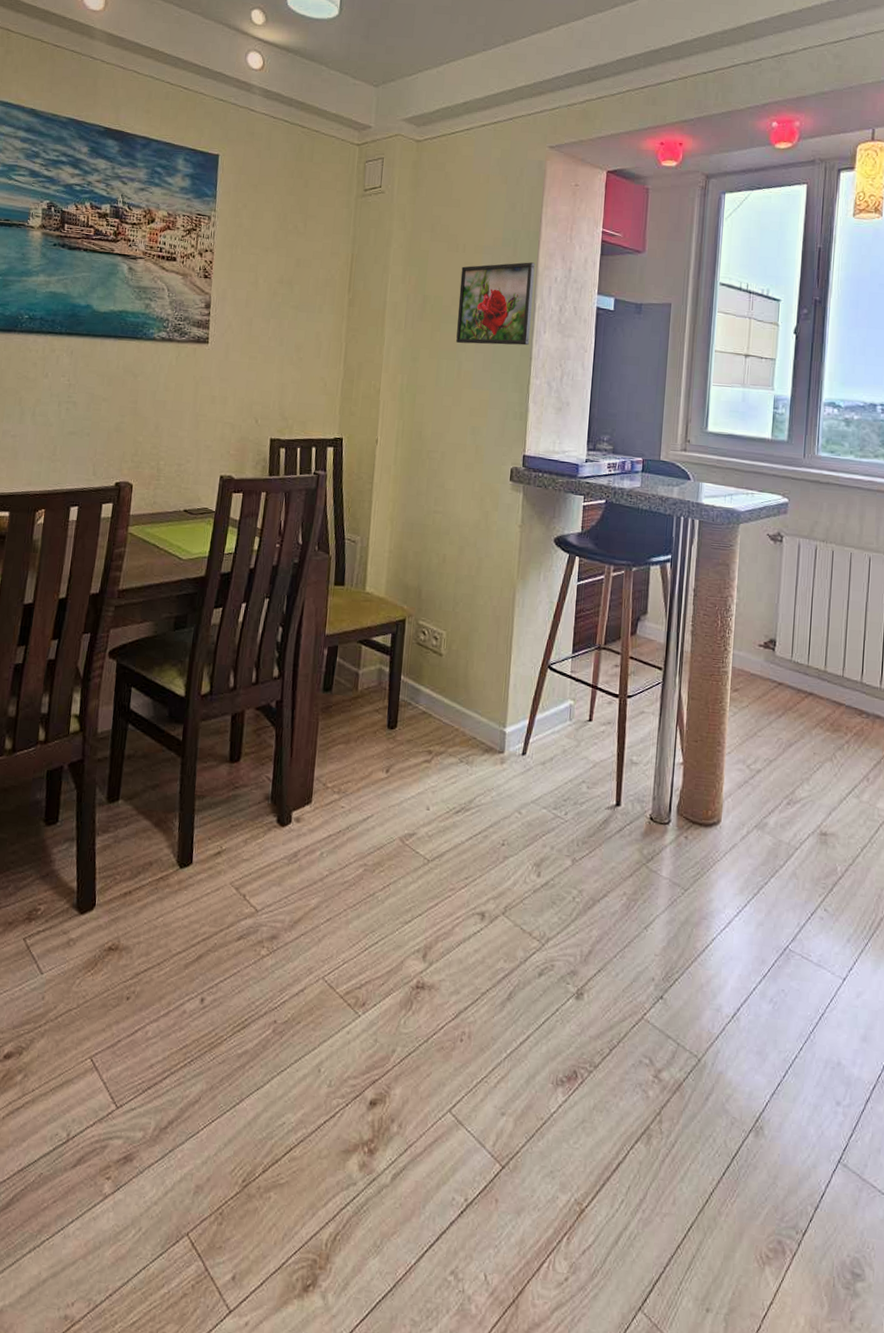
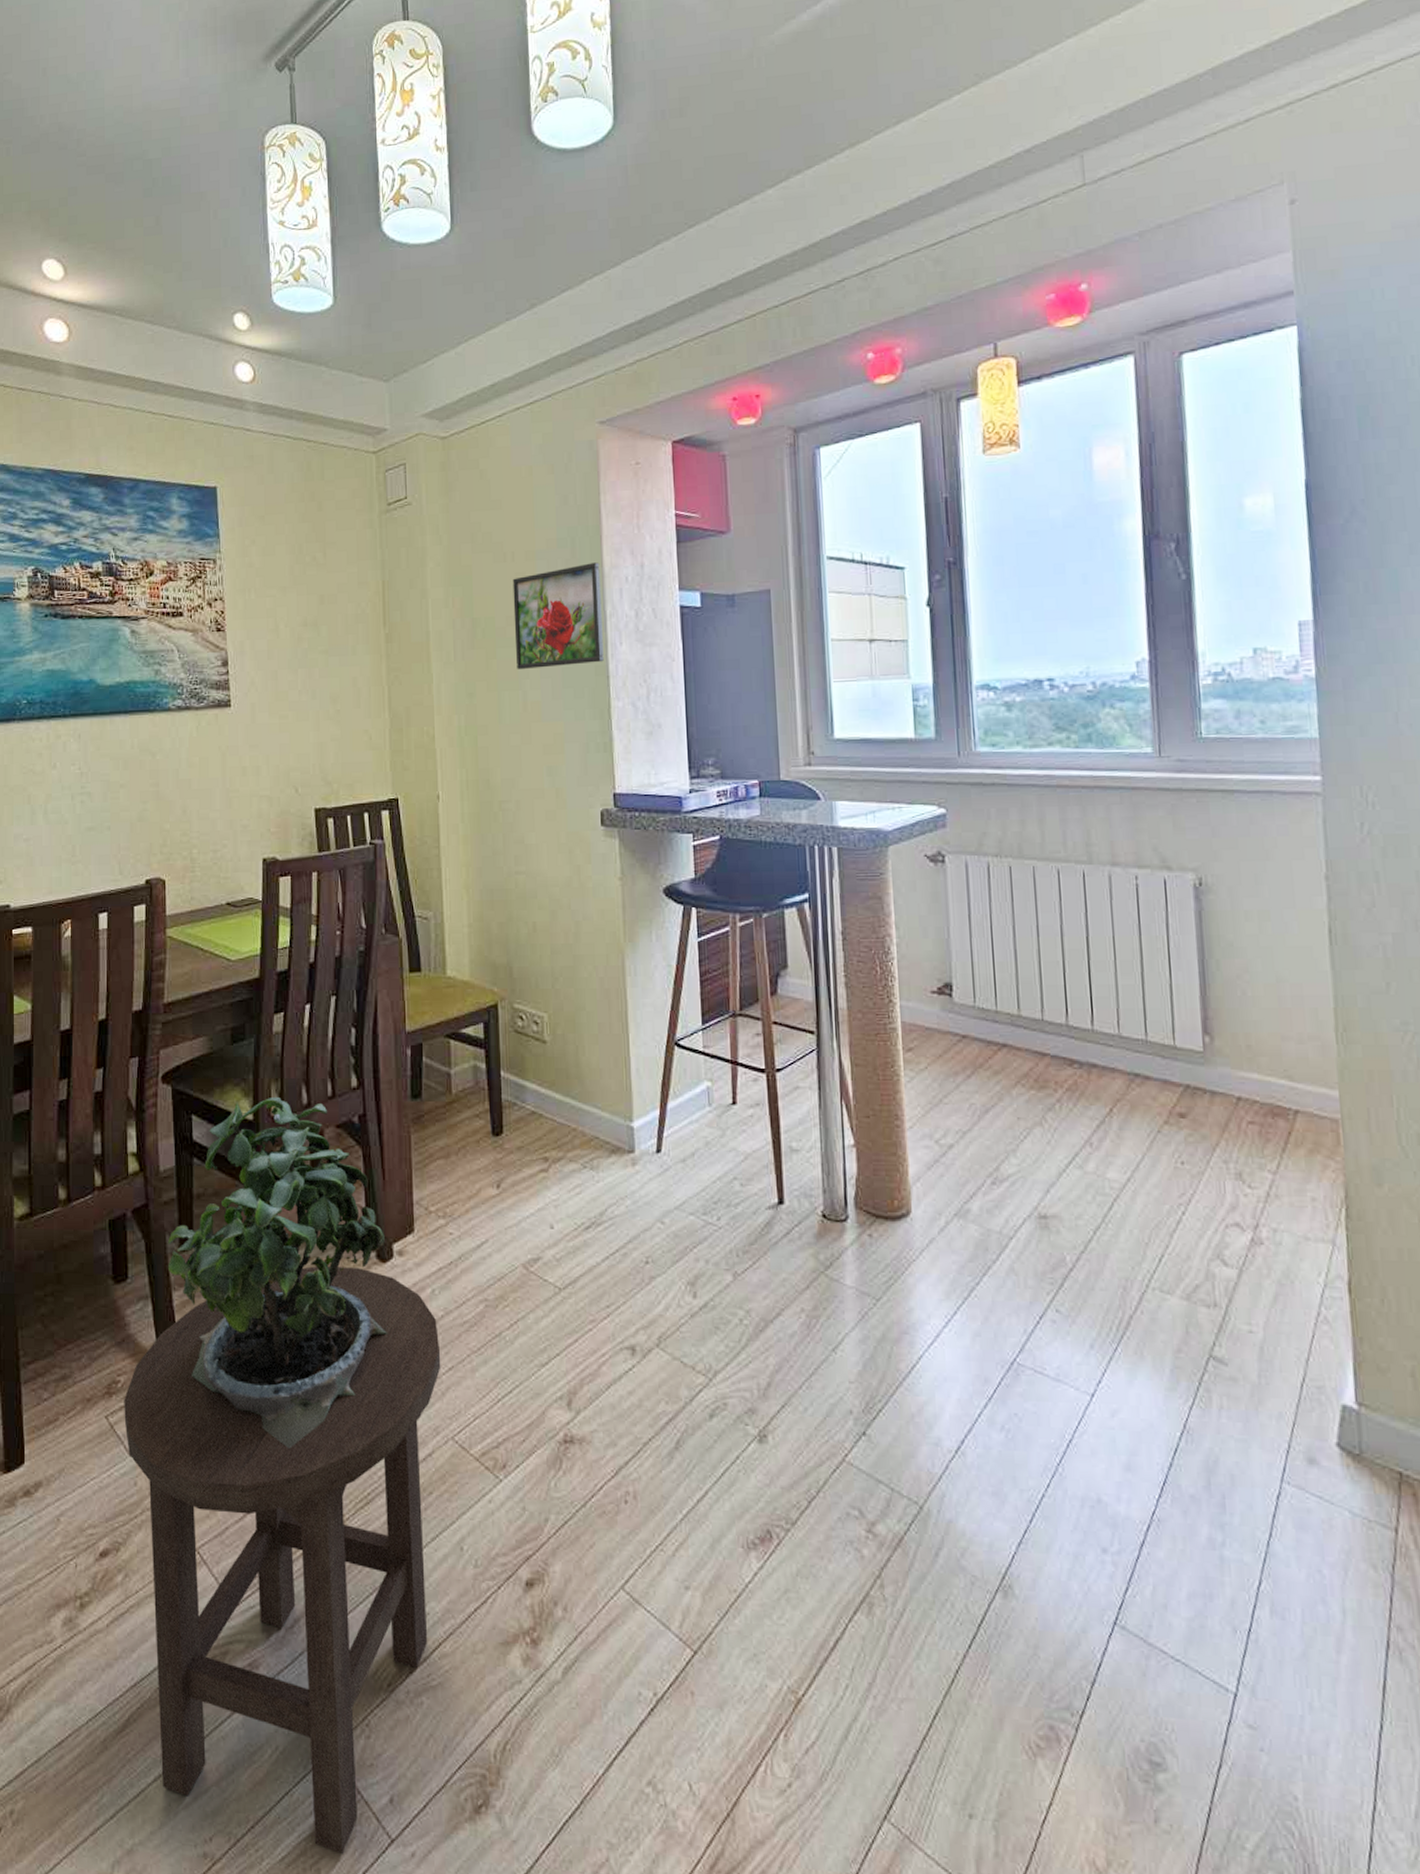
stool: none [36,825,322,1321] -> present [124,1266,441,1854]
potted plant: none [94,678,286,977] -> present [167,1096,388,1449]

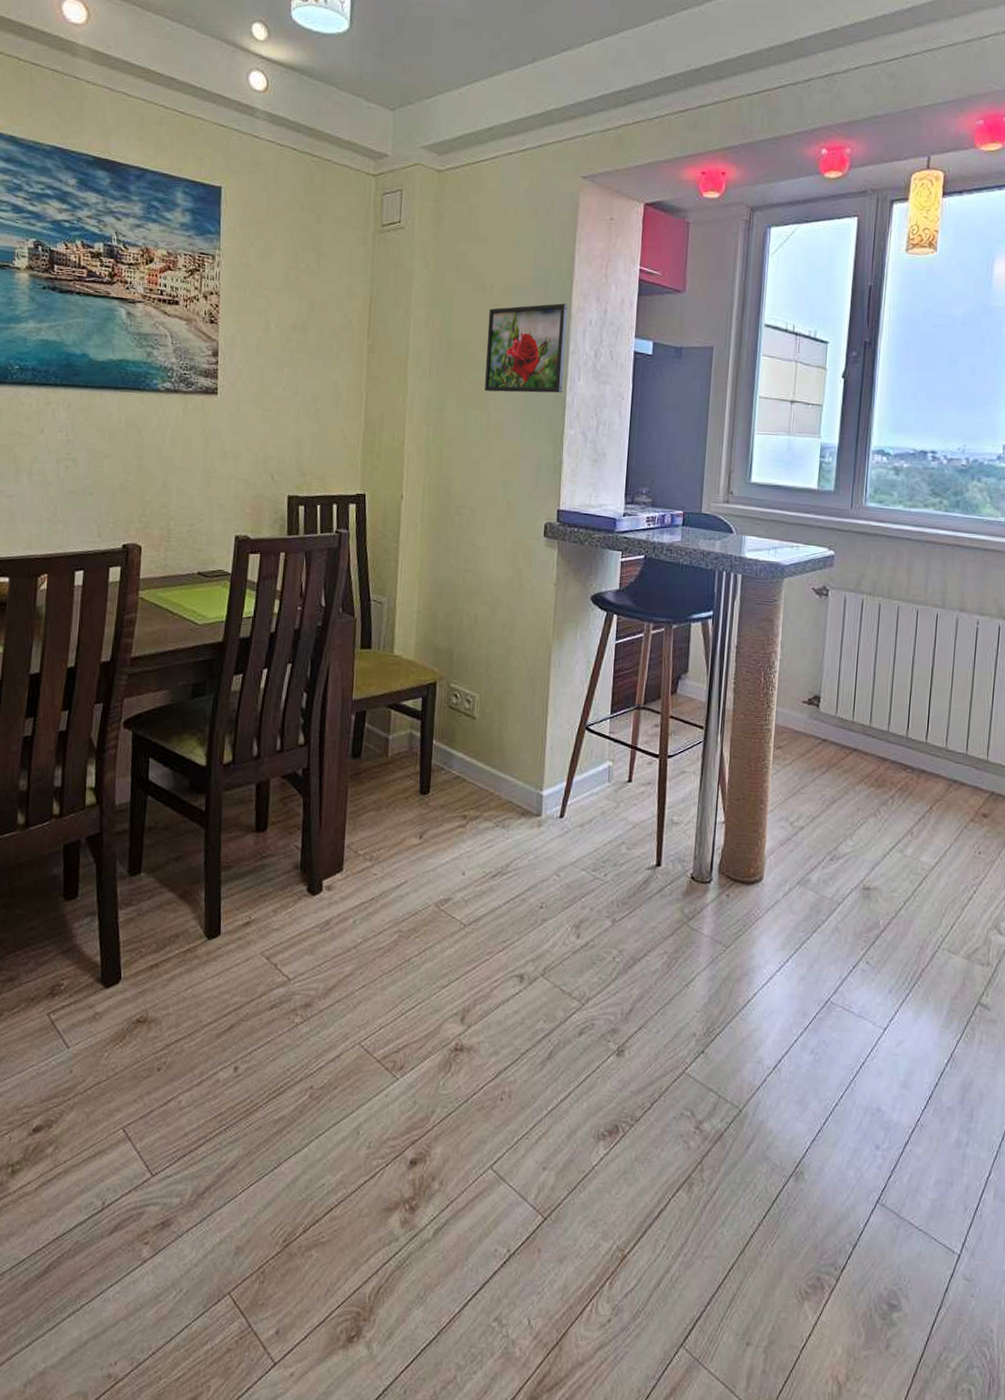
stool: present [124,1266,441,1854] -> none [64,895,356,1374]
potted plant: present [167,1096,388,1449] -> none [115,747,316,1047]

